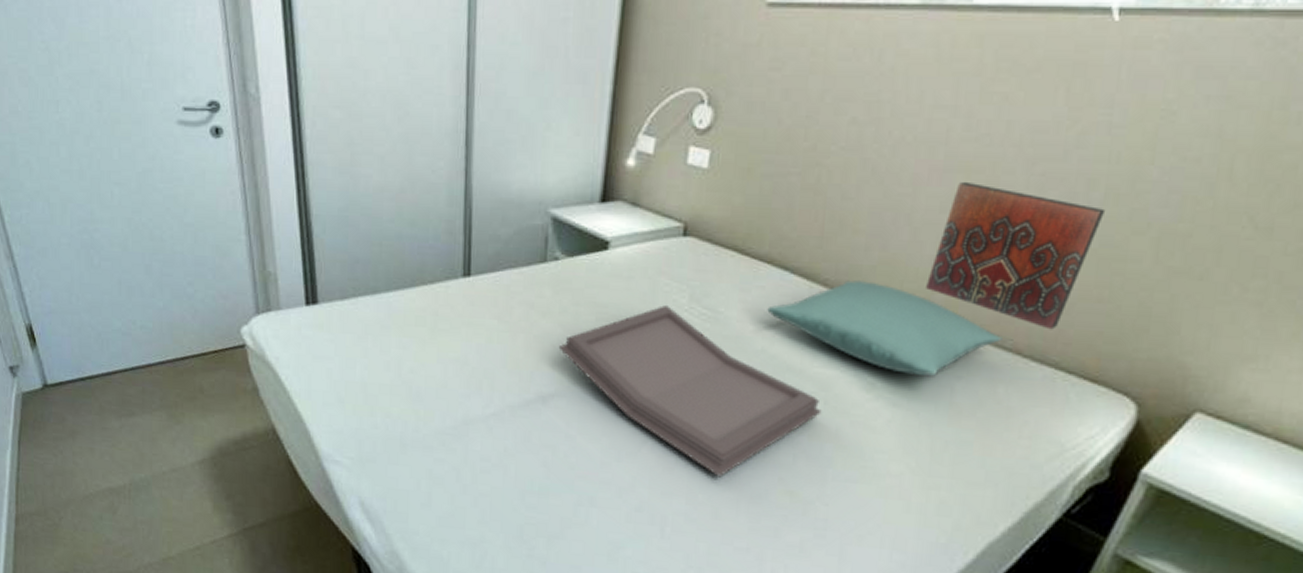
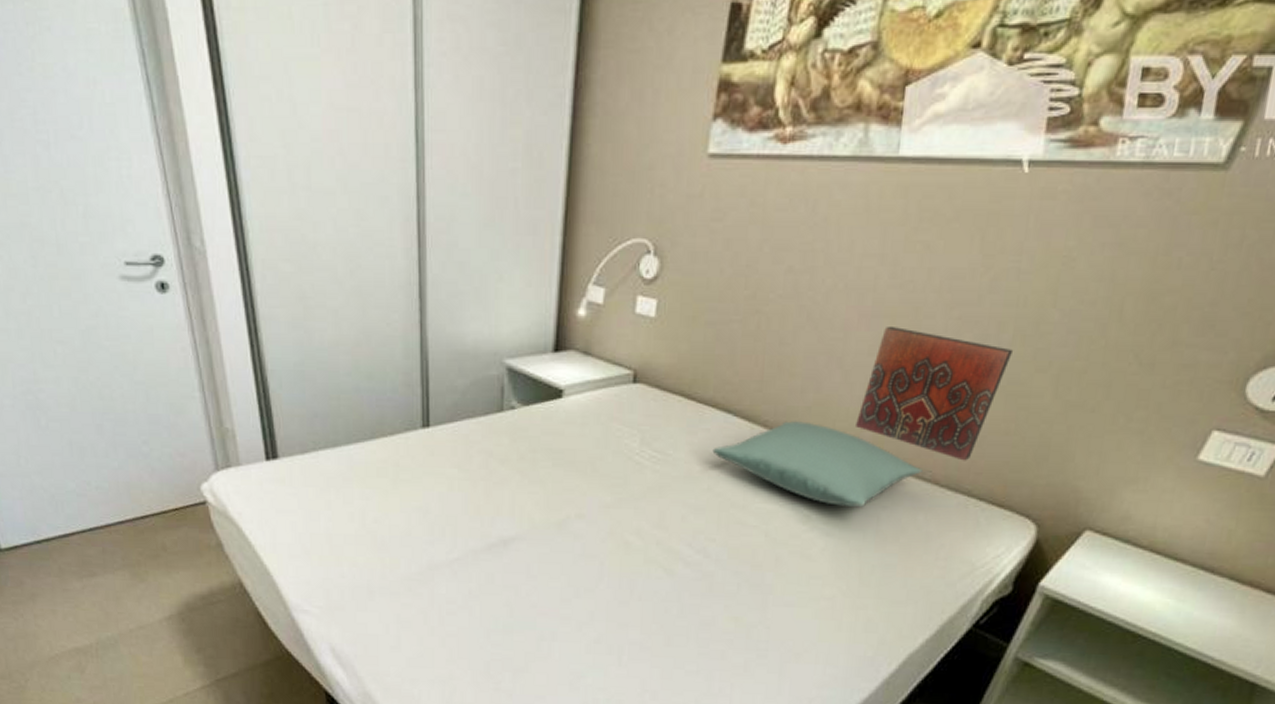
serving tray: present [558,305,822,478] -> none [517,450,763,608]

